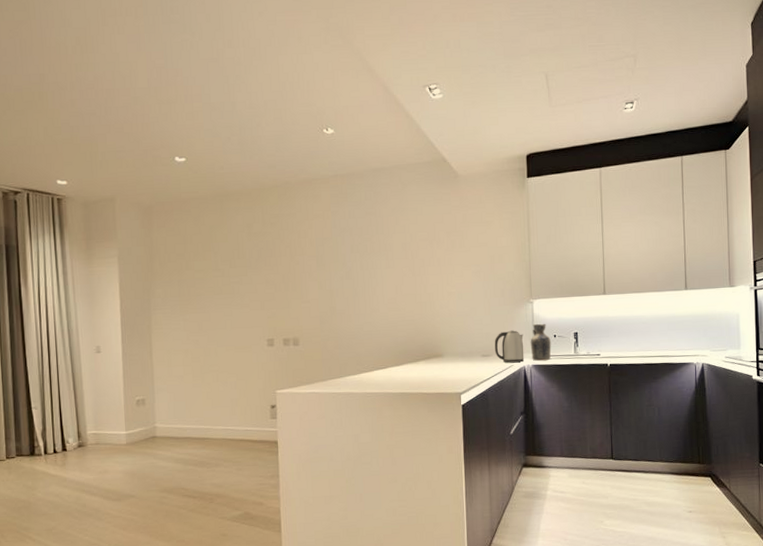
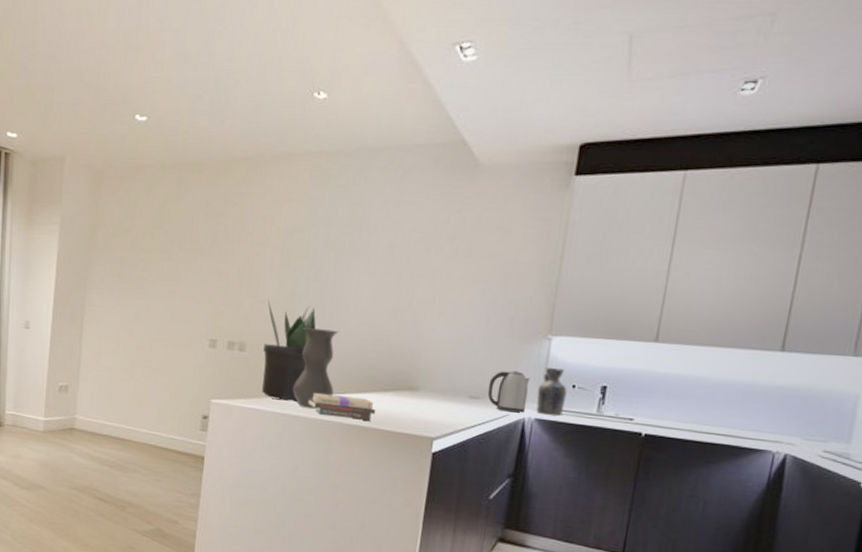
planter: none [311,299,354,382] -> present [262,299,316,402]
vase: none [343,317,377,385] -> present [292,328,339,409]
books: none [358,369,413,389] -> present [309,393,376,421]

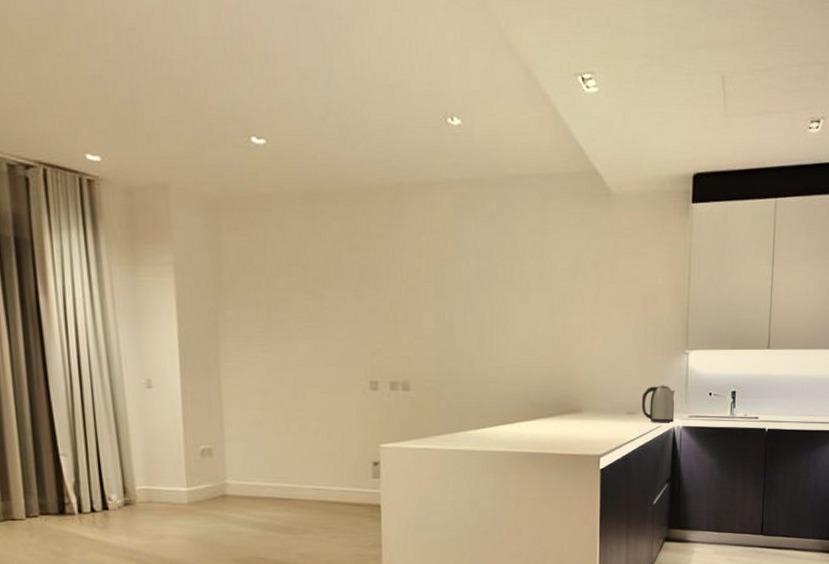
planter: present [262,299,316,402] -> none [426,334,478,437]
vase: present [292,328,339,409] -> none [462,361,504,441]
books: present [309,393,376,421] -> none [481,425,546,447]
ceramic jug: present [536,367,568,417] -> none [682,378,706,423]

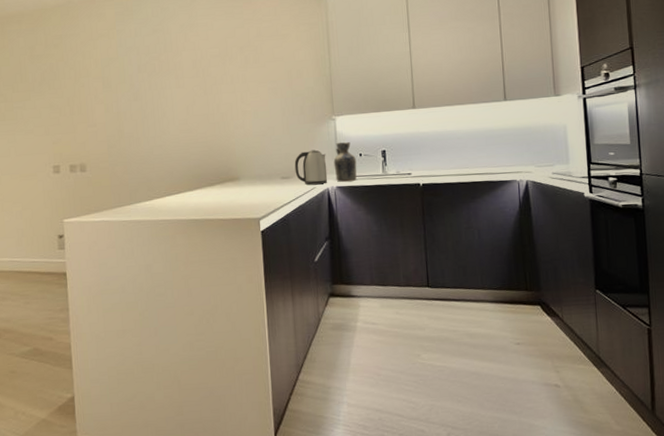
ceramic jug: none [682,378,706,423] -> present [333,142,357,183]

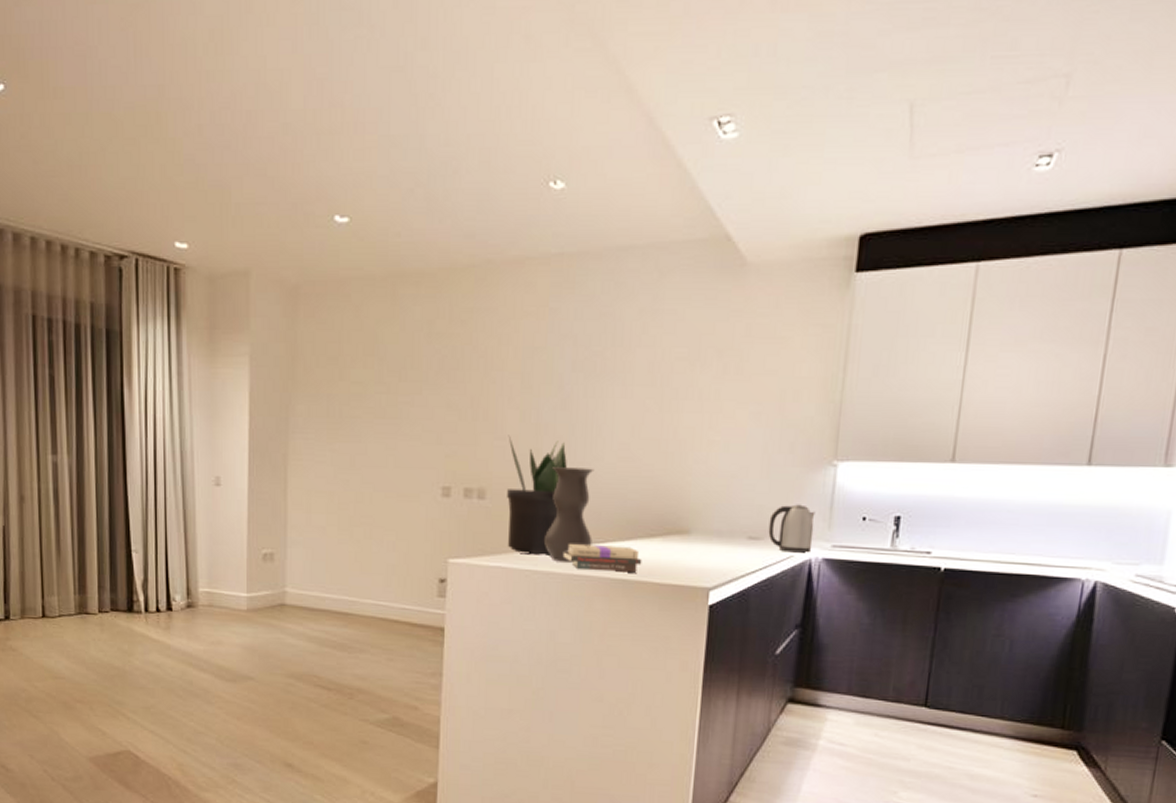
planter: none [97,122,144,209] -> present [507,435,567,556]
vase: none [133,140,169,212] -> present [543,467,595,563]
books: none [150,194,208,217] -> present [564,544,642,573]
ceramic jug: present [333,142,357,183] -> none [823,497,857,555]

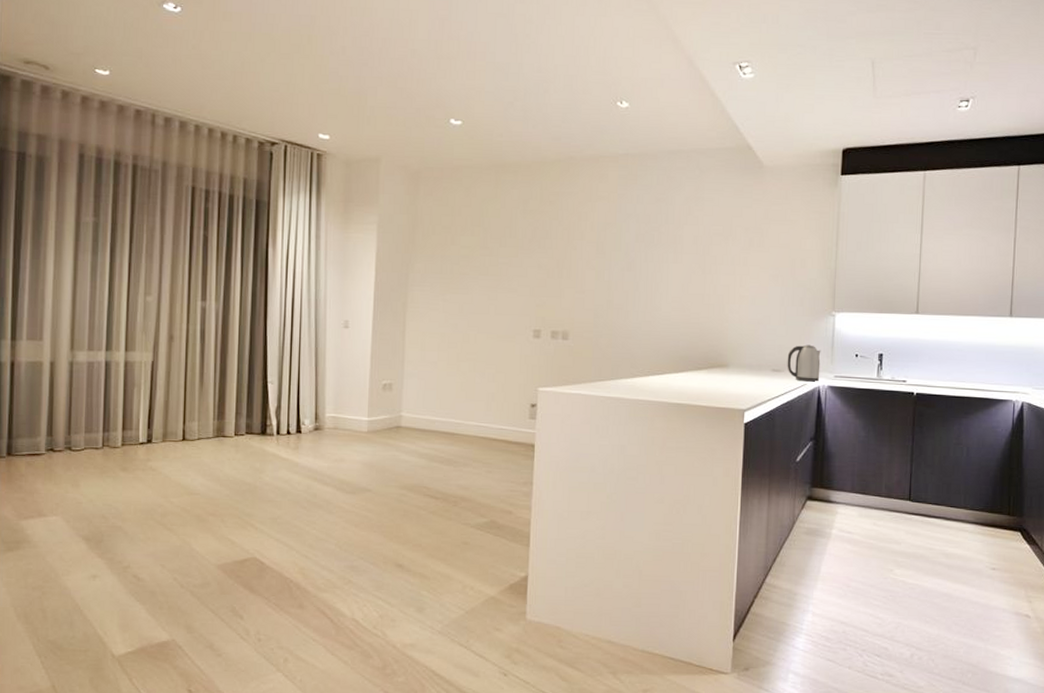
planter: present [507,435,567,556] -> none [586,289,633,385]
vase: present [543,467,595,563] -> none [615,315,654,390]
books: present [564,544,642,573] -> none [631,376,692,398]

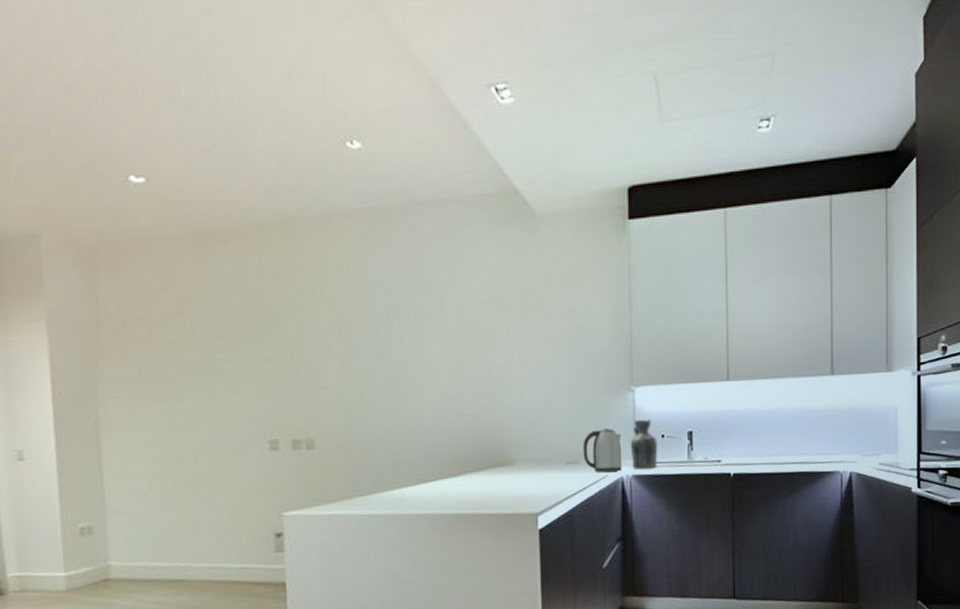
ceramic jug: none [828,339,852,383] -> present [630,419,658,471]

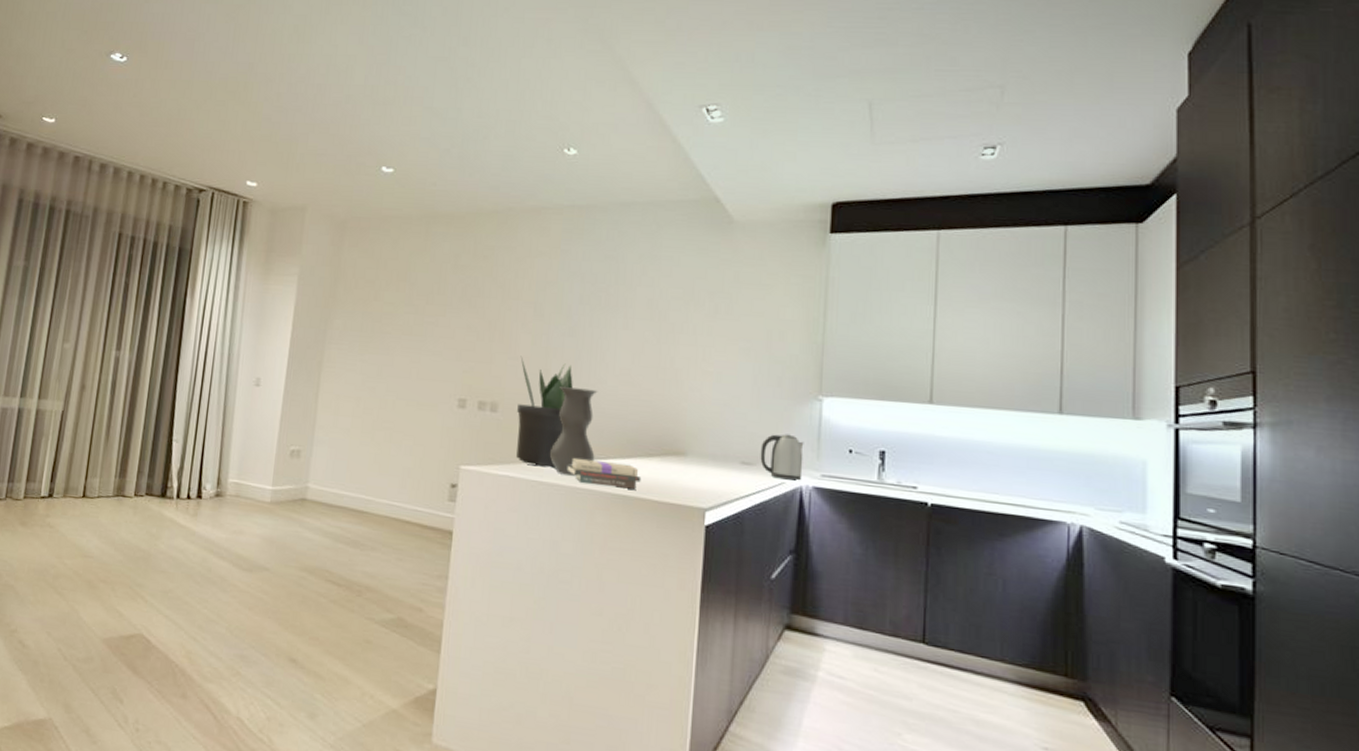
planter: none [331,384,392,500] -> present [516,356,573,468]
vase: none [376,410,424,504] -> present [549,387,598,476]
books: none [398,482,473,510] -> present [568,458,642,490]
ceramic jug: present [630,419,658,471] -> none [812,430,844,485]

